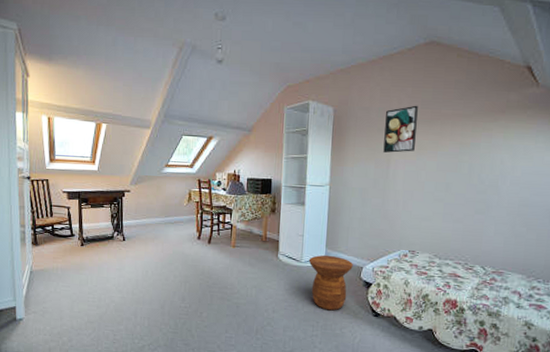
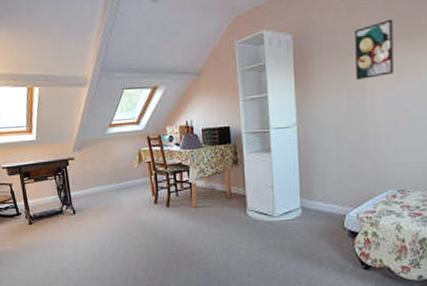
side table: present [308,255,353,311] -> none [282,205,334,268]

